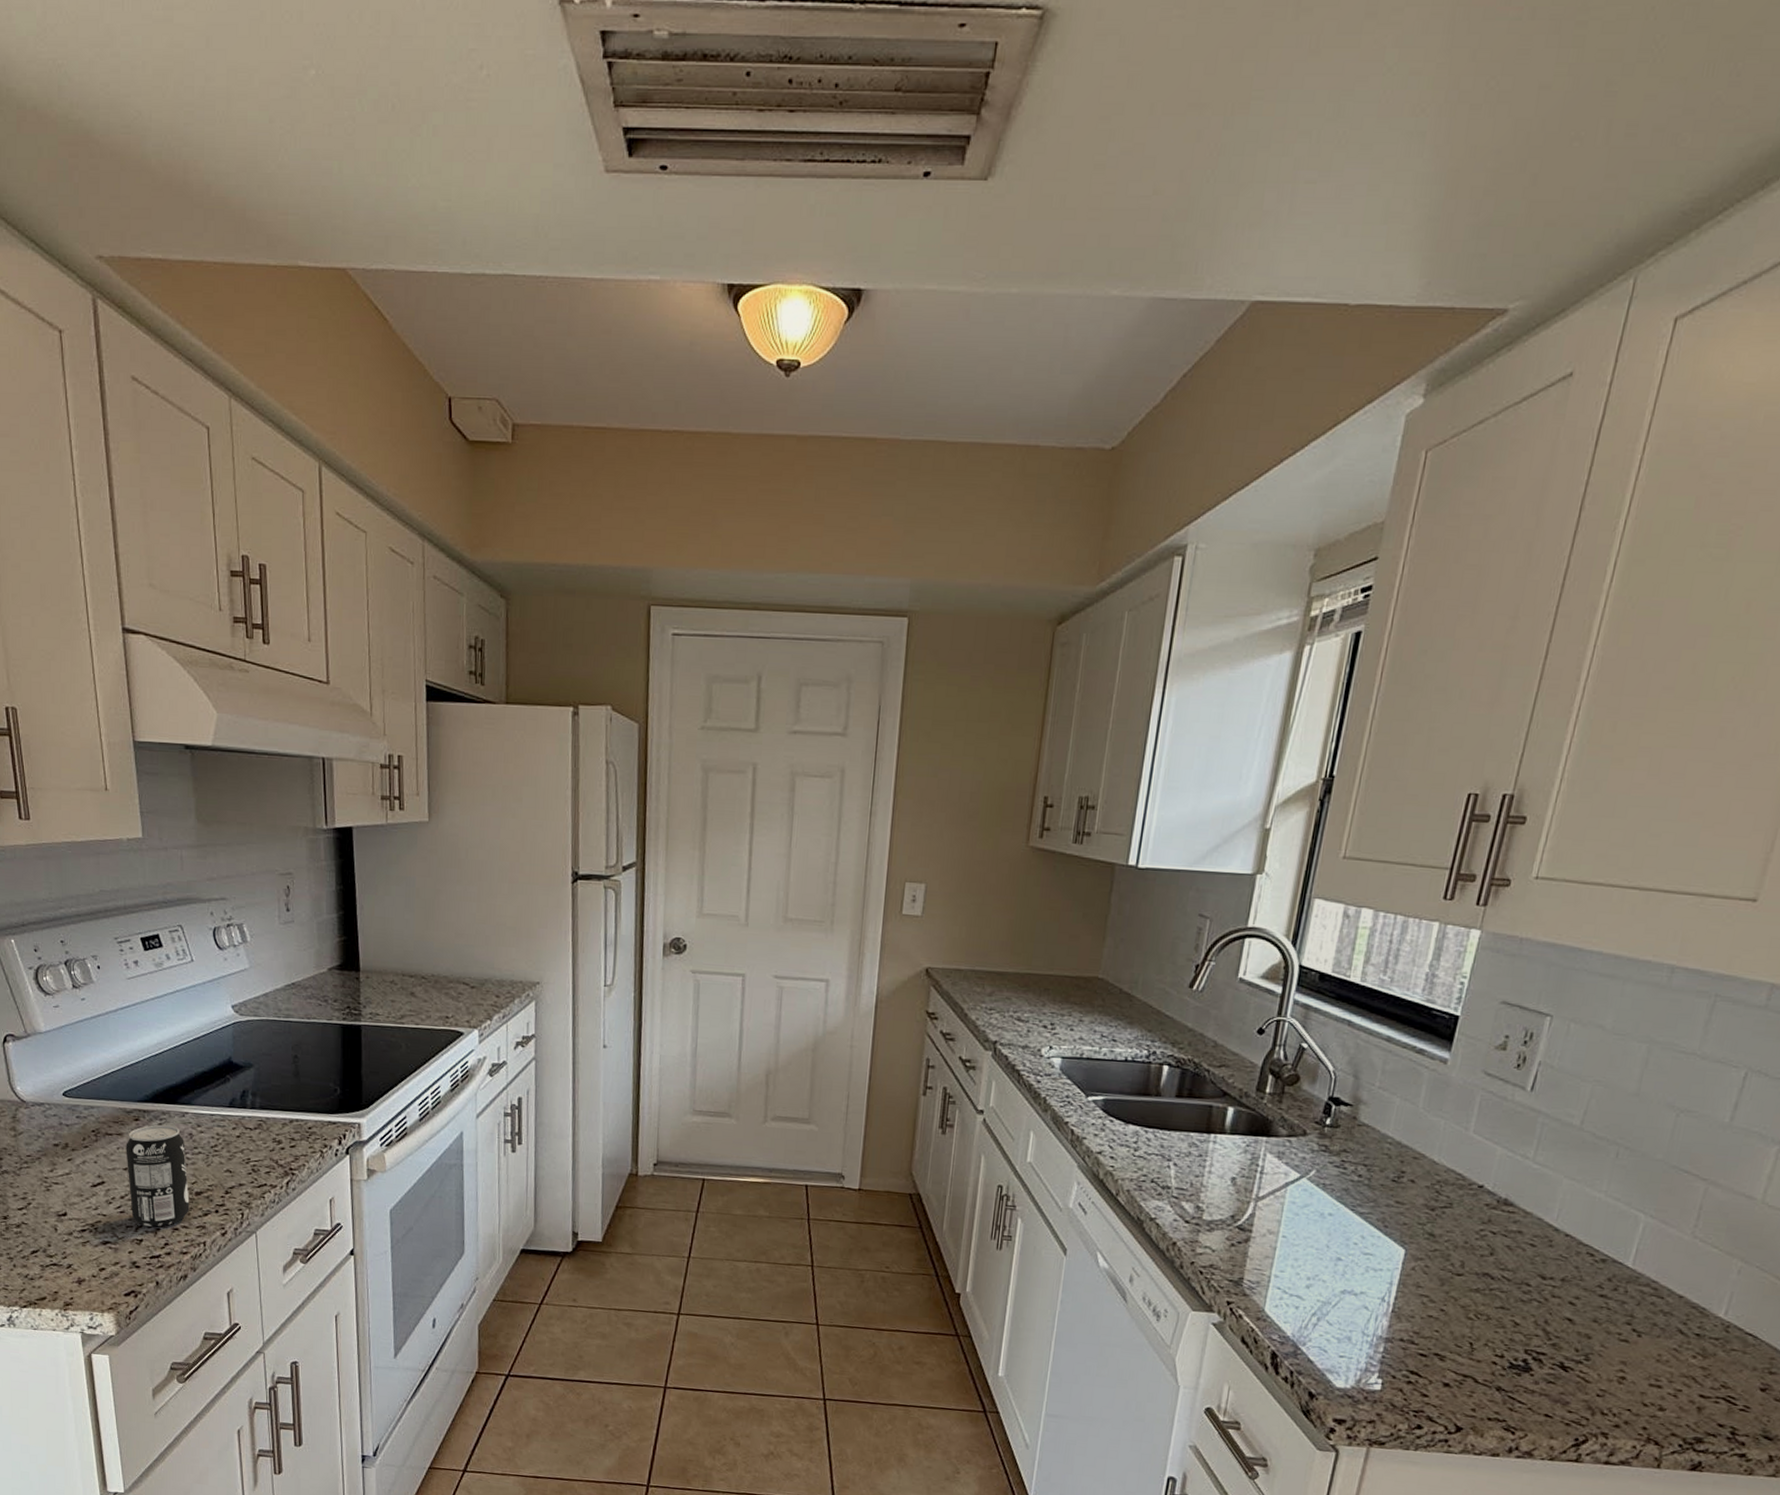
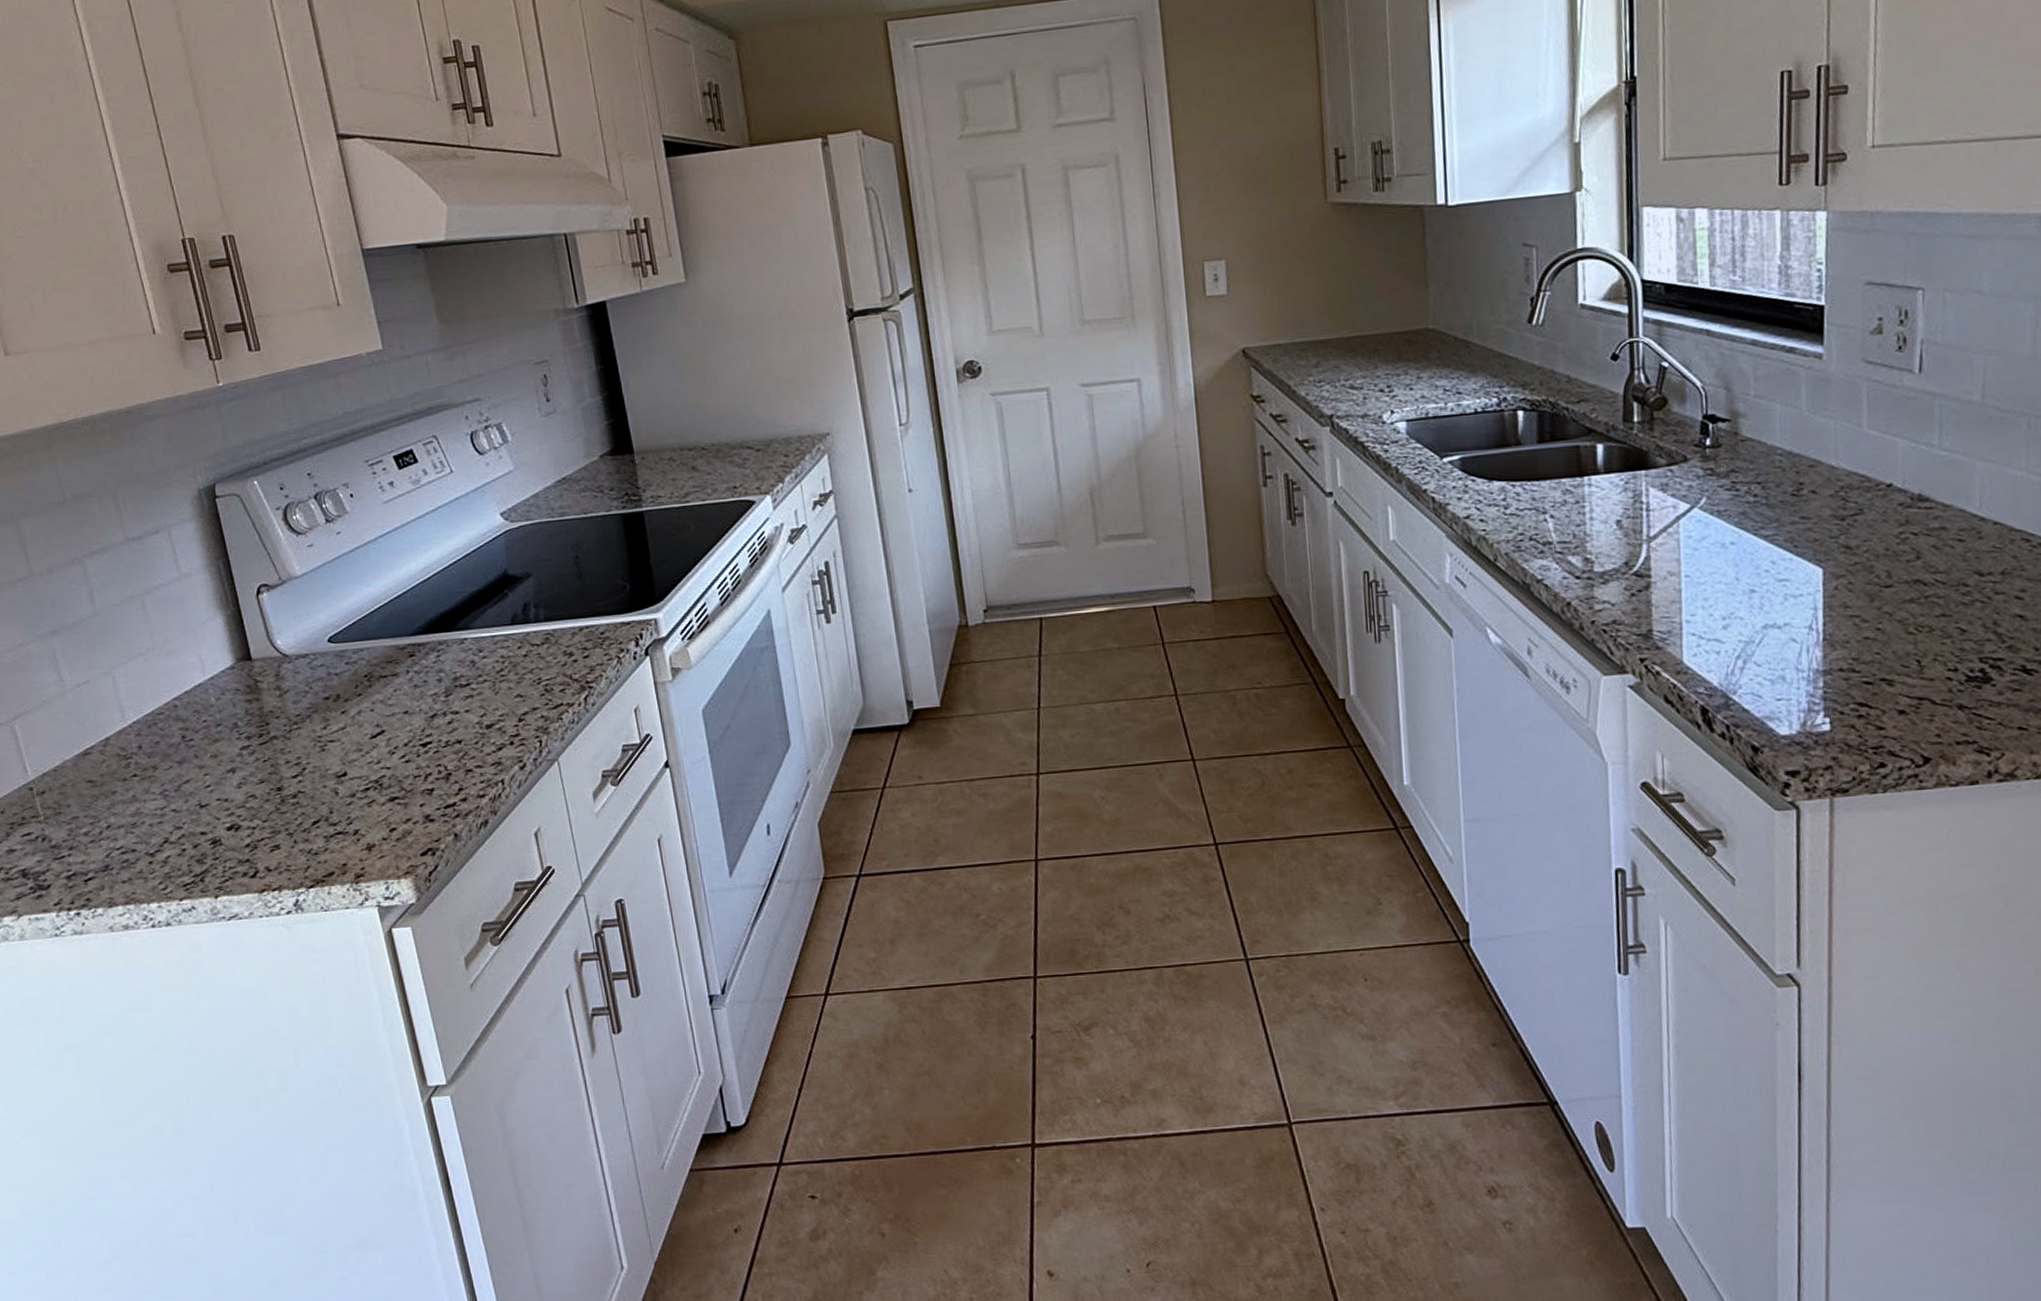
beverage can: present [126,1124,190,1227] -> none [403,655,482,773]

